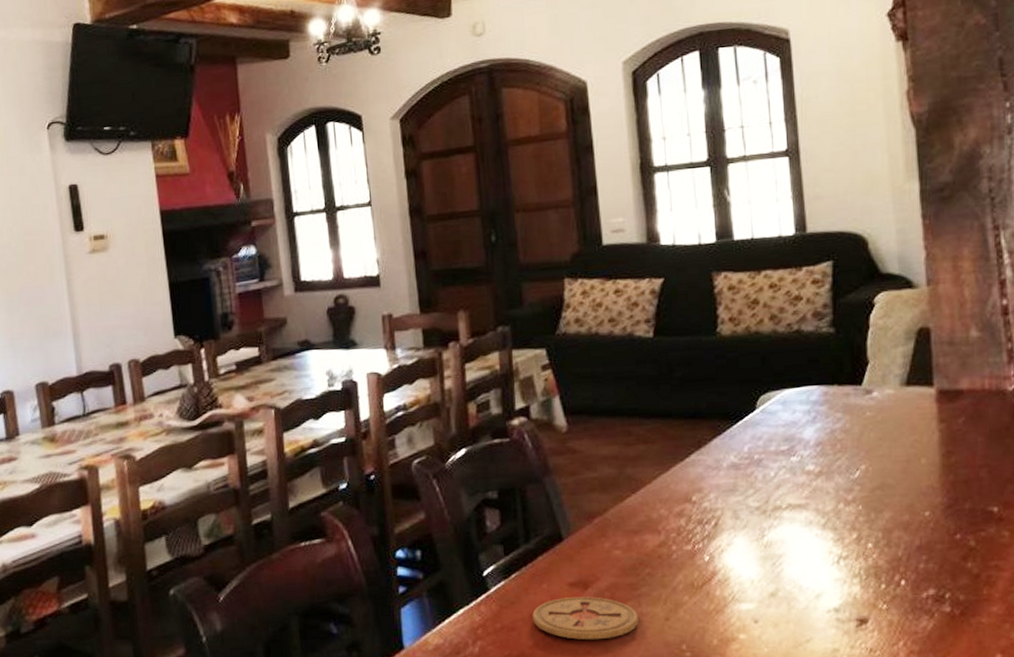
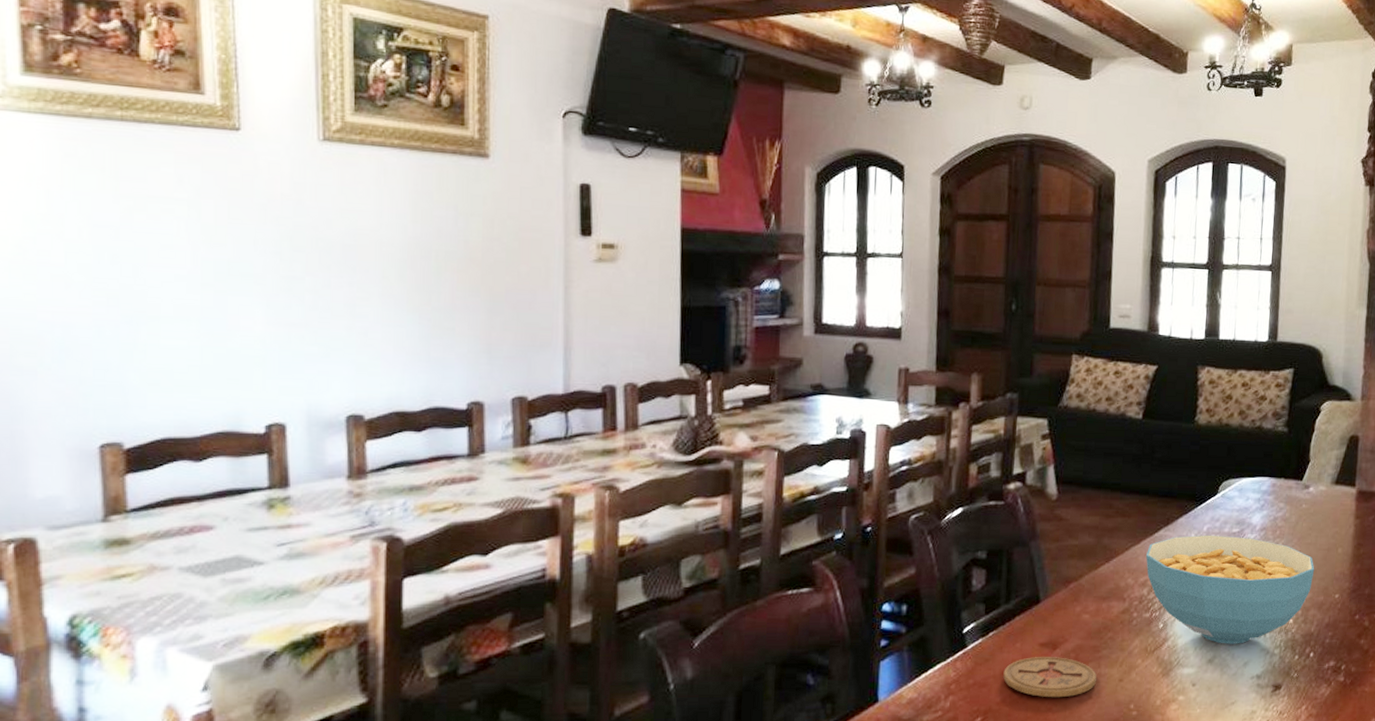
cereal bowl: none [677,454,893,575] -> present [1145,535,1315,644]

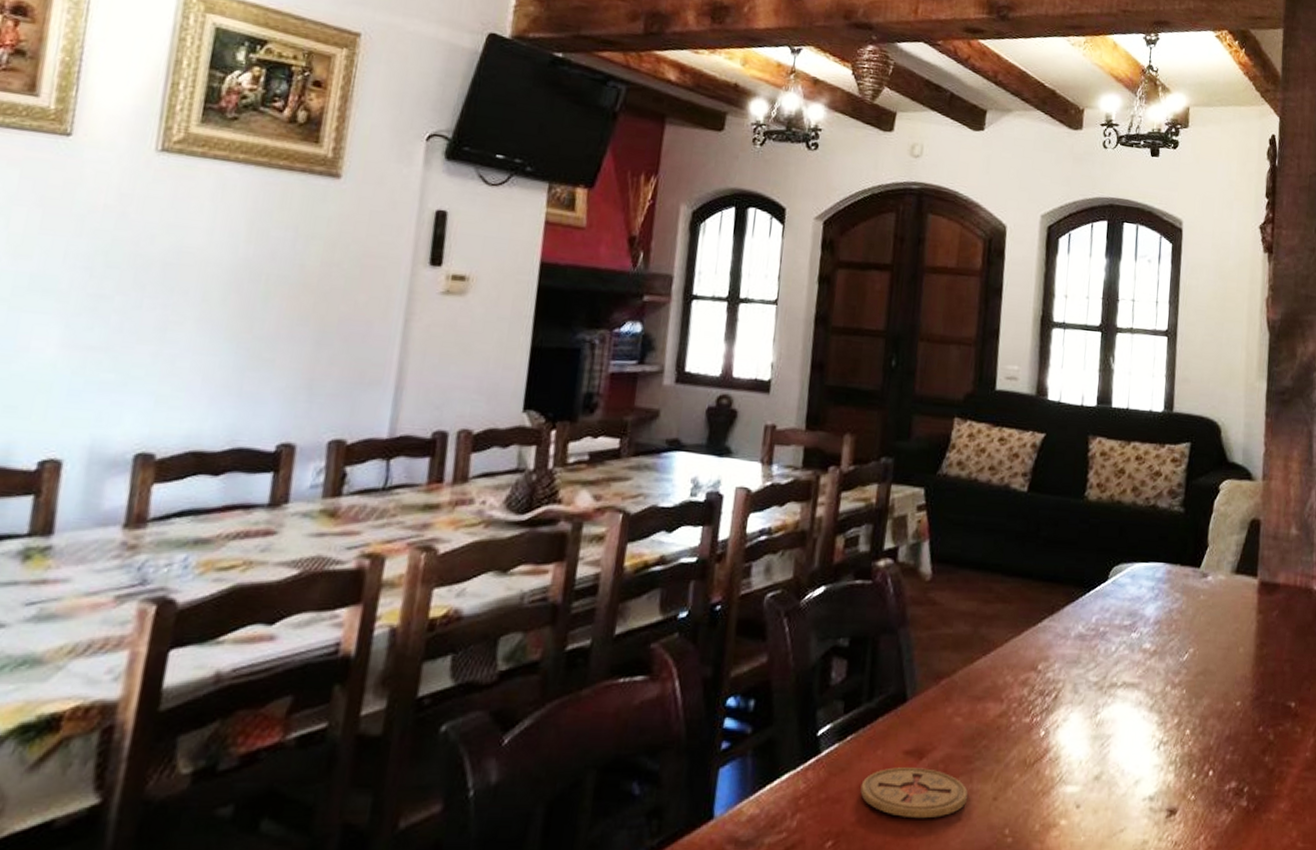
cereal bowl: present [1145,535,1315,644] -> none [1027,627,1214,758]

